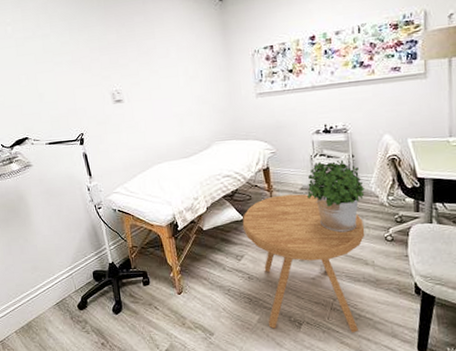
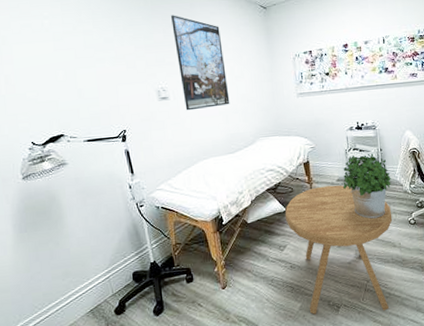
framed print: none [124,14,184,114] -> present [171,15,230,111]

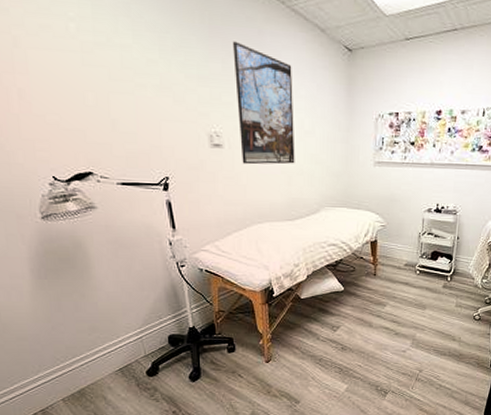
side table: present [284,185,393,315] -> none [342,269,458,401]
potted plant: present [343,153,392,219] -> none [410,240,463,310]

